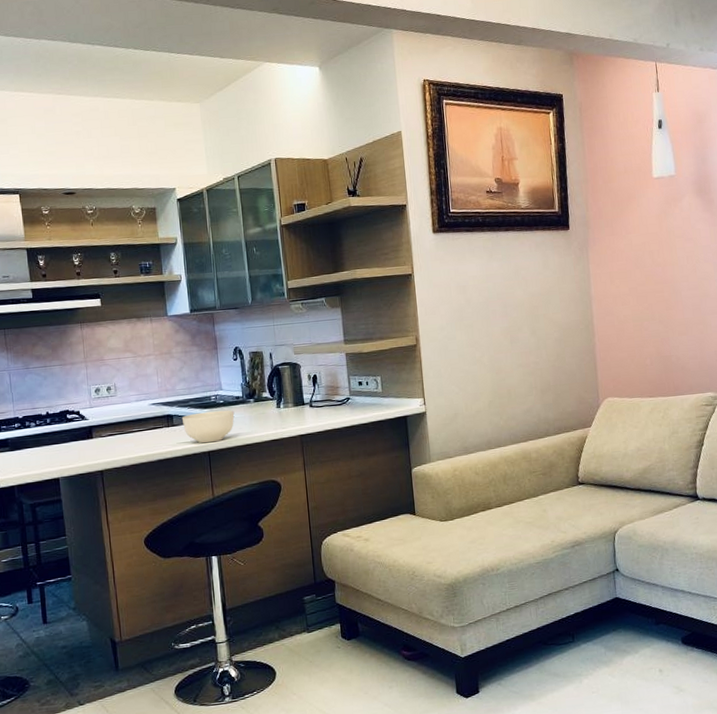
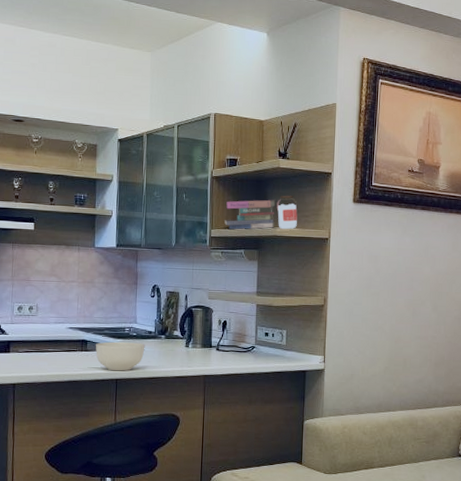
books: none [300,241,354,279] -> present [224,199,276,230]
jar: none [352,234,377,271] -> present [276,195,298,230]

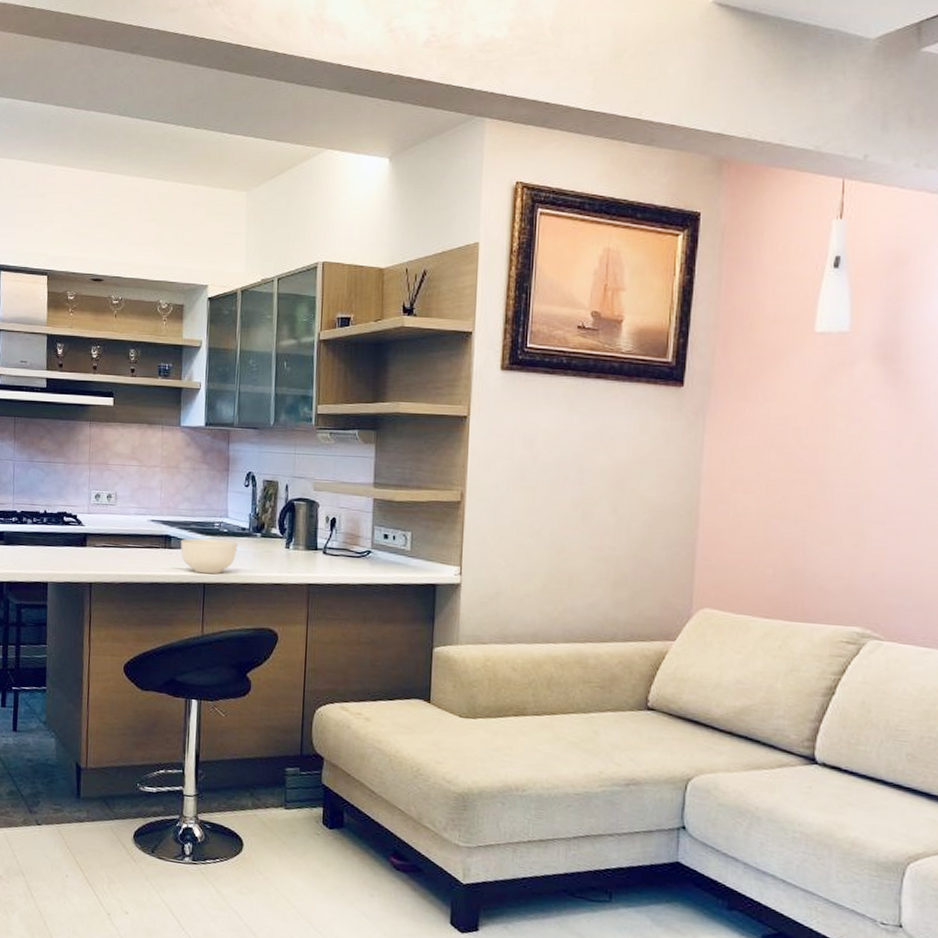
books: present [224,199,276,230] -> none [334,367,399,405]
jar: present [276,195,298,230] -> none [399,361,427,405]

